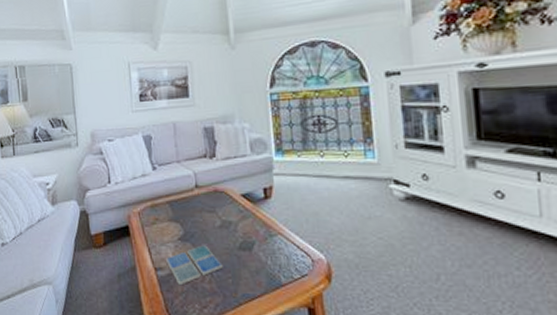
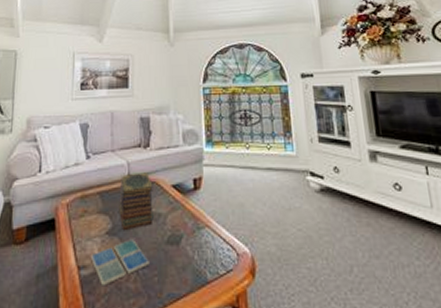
book stack: none [188,182,224,238] -> present [119,172,153,231]

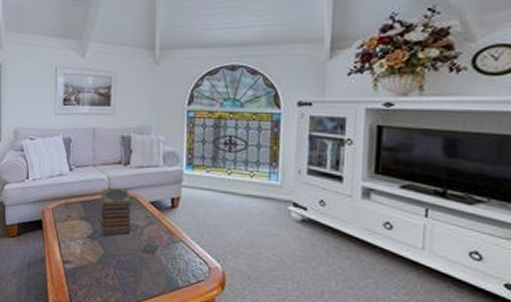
drink coaster: present [91,239,149,287] -> none [74,244,126,279]

